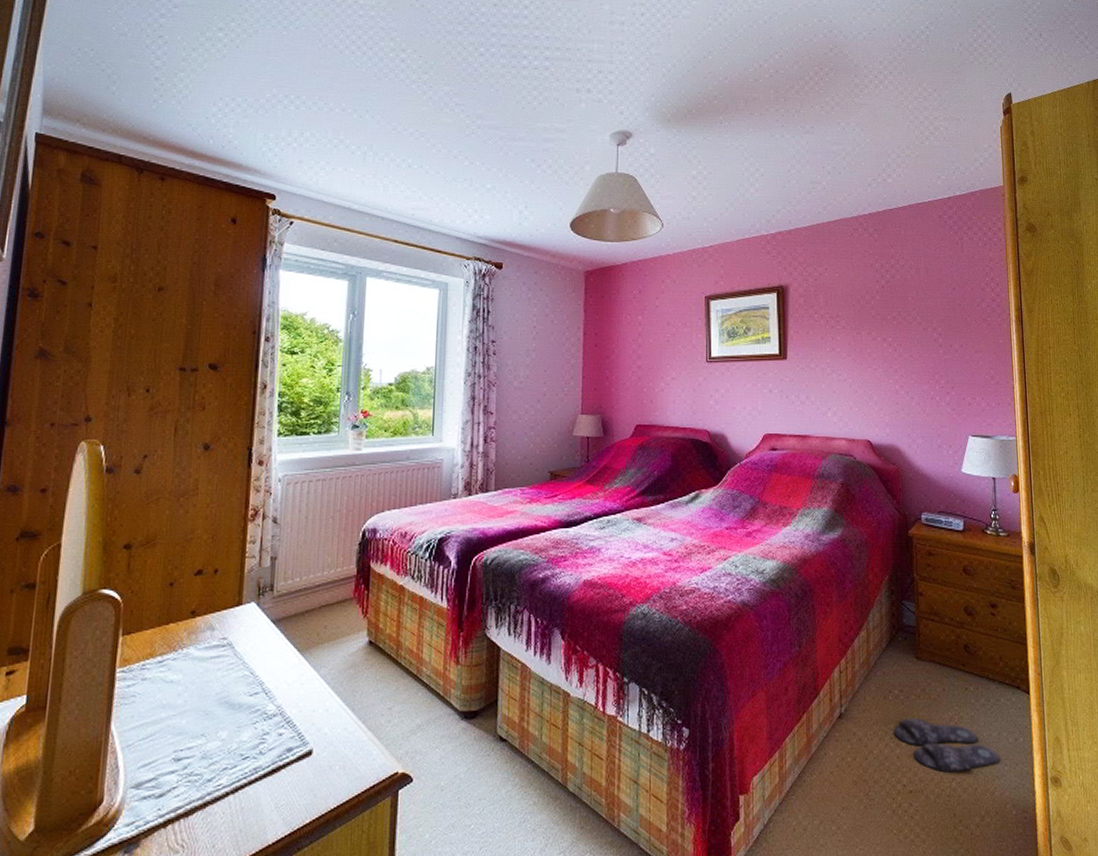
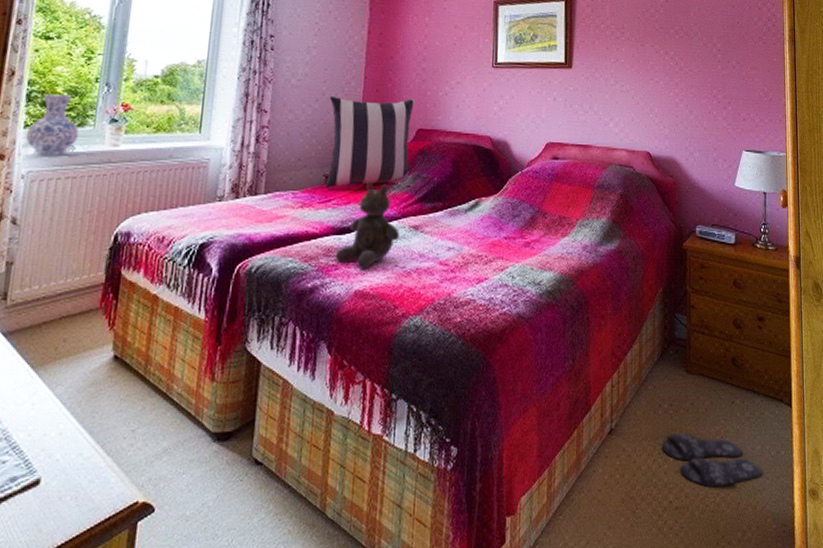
vase: none [279,404,326,460] -> present [25,94,79,156]
pillow: none [550,396,634,484] -> present [325,96,416,189]
teddy bear: none [563,477,624,560] -> present [335,182,400,269]

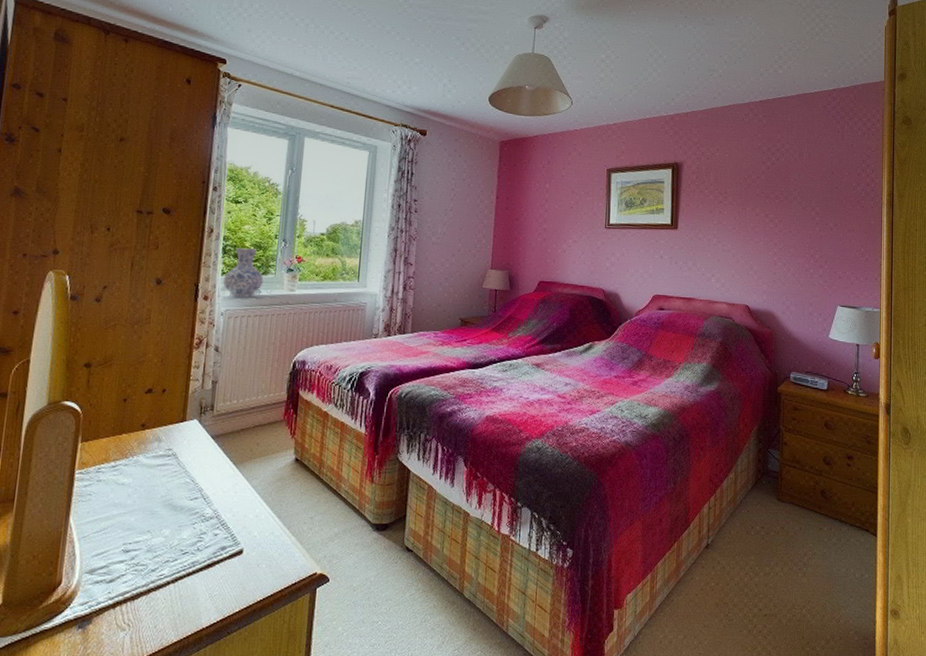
pillow: present [325,96,416,189] -> none [461,252,538,331]
teddy bear: present [335,182,400,269] -> none [469,325,524,398]
slippers: present [661,432,762,488] -> none [753,551,846,601]

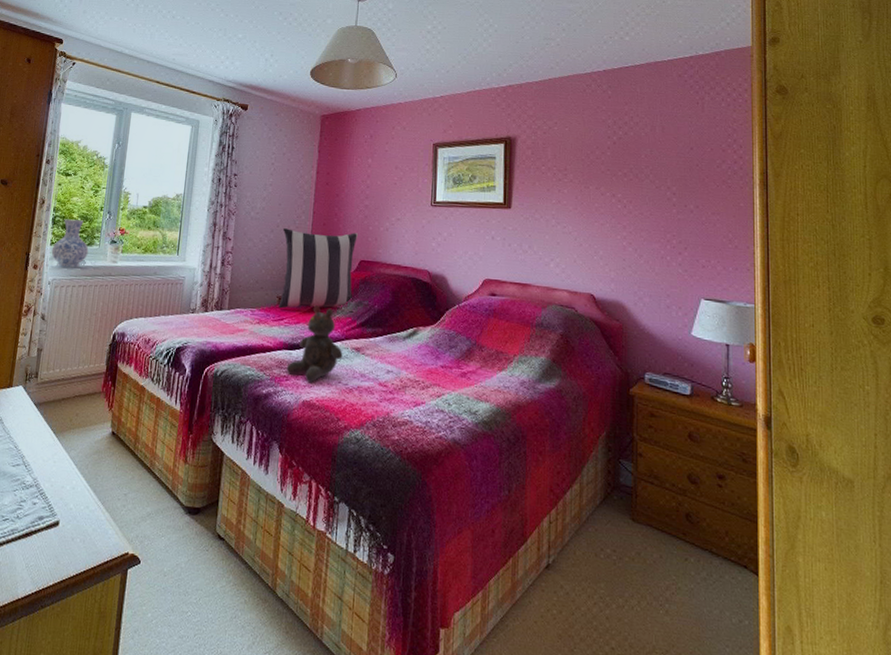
pillow: none [461,252,538,331] -> present [278,228,359,313]
teddy bear: none [469,325,524,398] -> present [286,305,343,382]

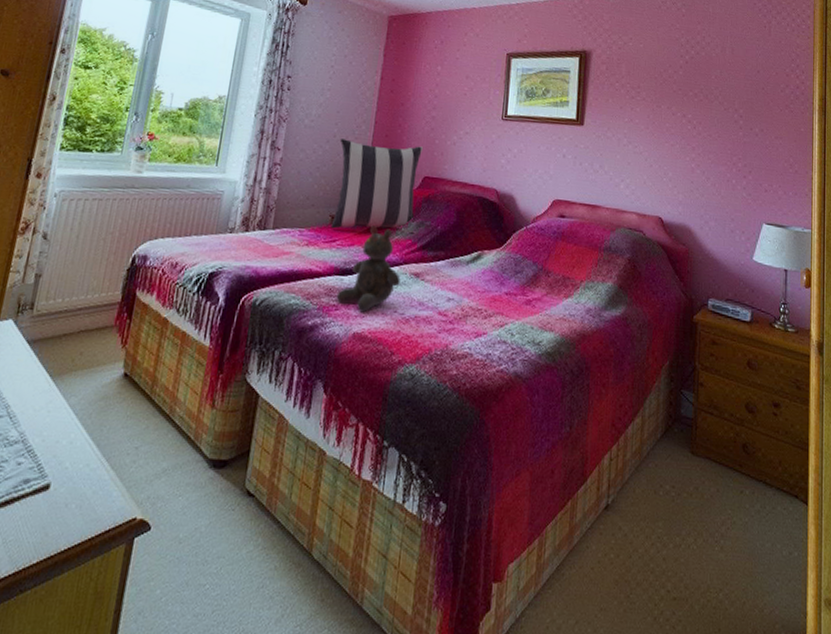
vase: present [51,219,89,268] -> none [60,119,108,178]

